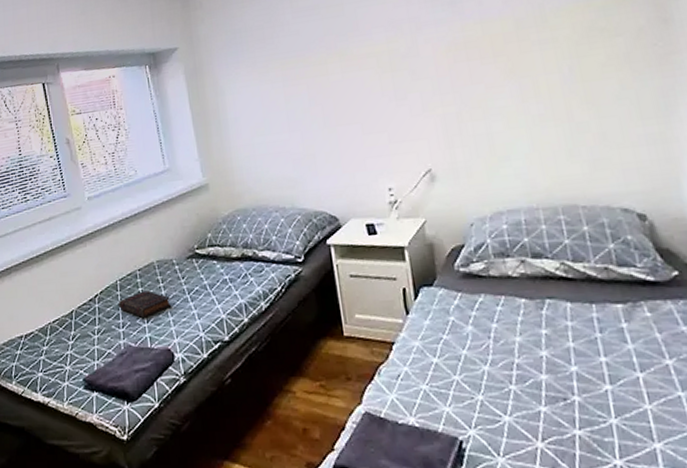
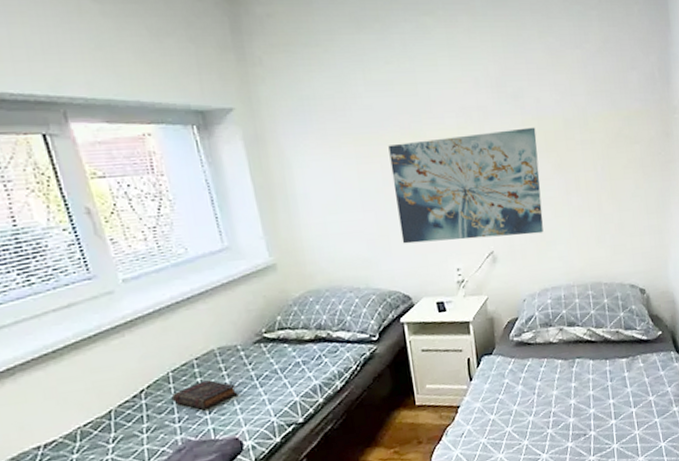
wall art: none [314,32,493,163] -> present [388,127,543,244]

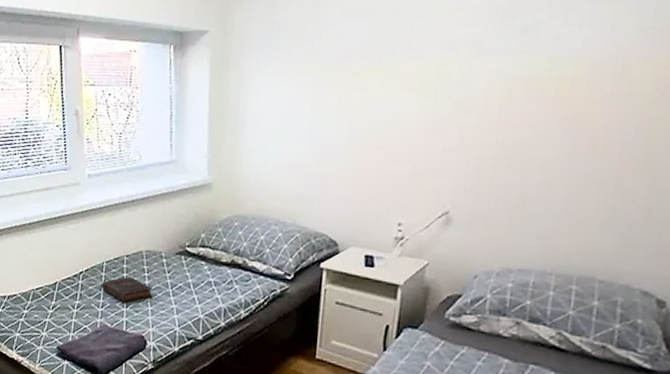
wall art: present [388,127,543,244] -> none [342,70,545,201]

